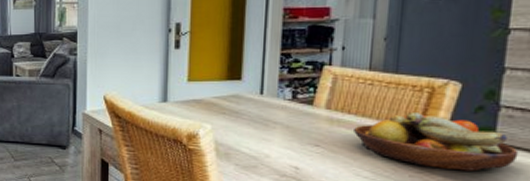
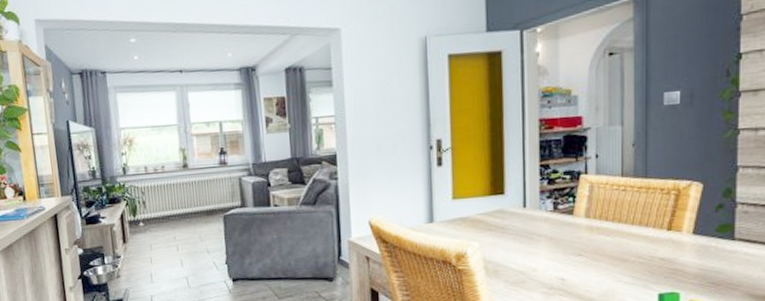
fruit bowl: present [354,112,519,172] -> none [612,215,755,268]

